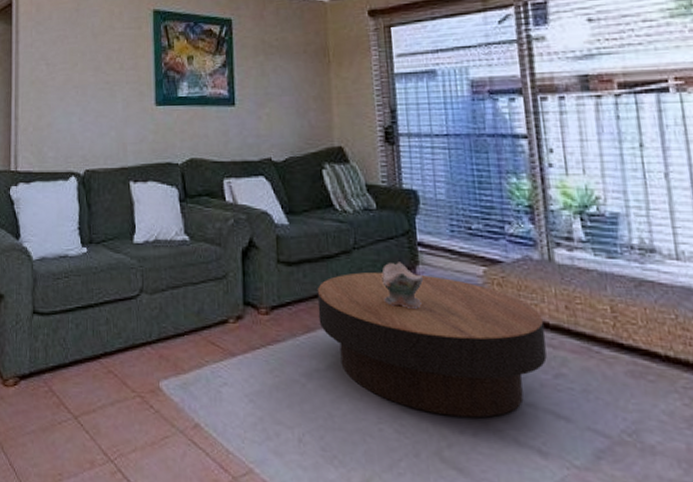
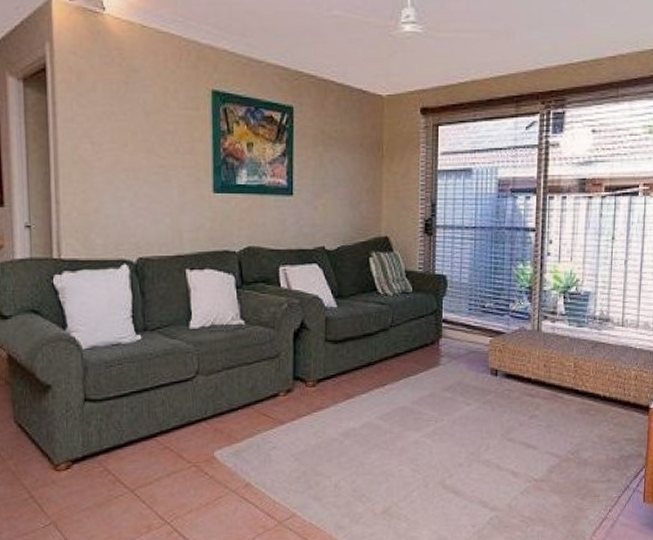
coffee table: present [317,271,547,418] -> none [358,345,528,454]
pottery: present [381,262,424,310] -> none [411,336,445,375]

